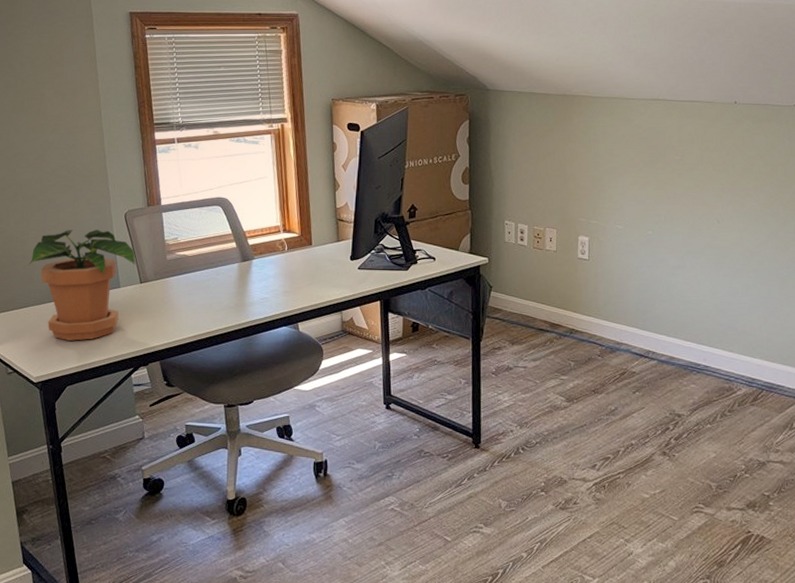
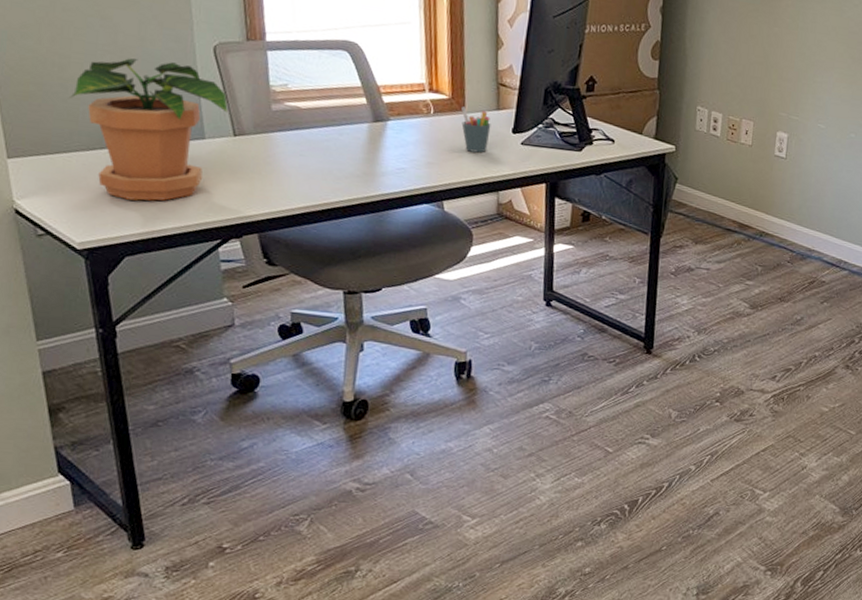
pen holder: none [309,242,333,280] -> present [461,106,491,153]

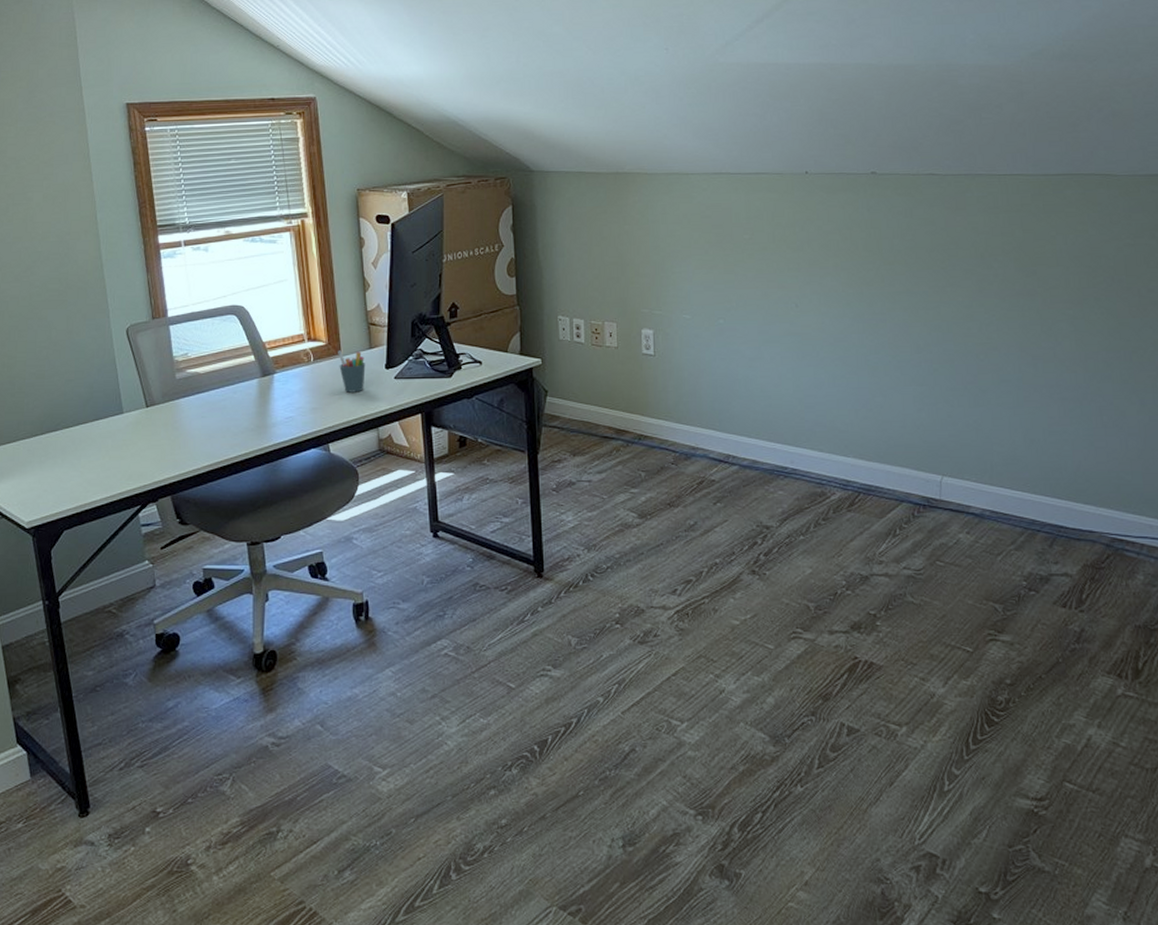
potted plant: present [69,58,228,201] -> none [16,349,140,478]

